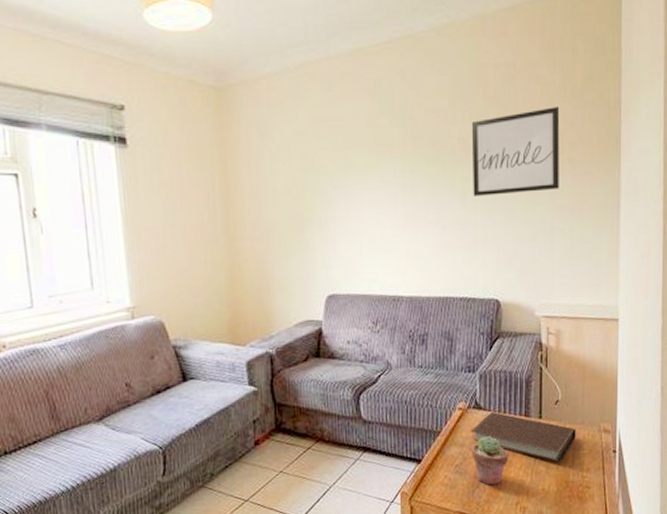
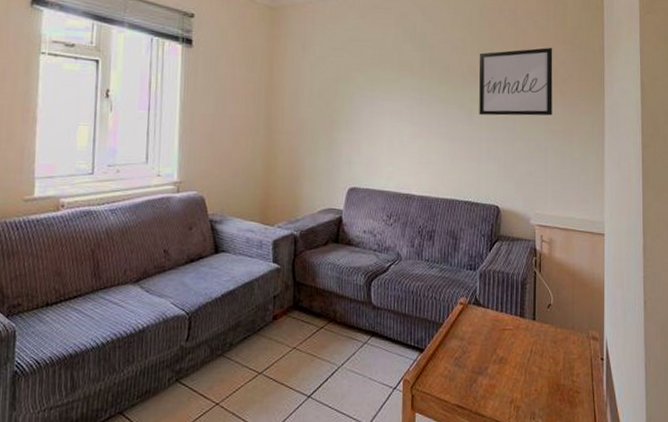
notebook: present [470,411,576,463] -> none [470,309,566,365]
potted succulent: present [472,436,509,486] -> none [470,332,505,381]

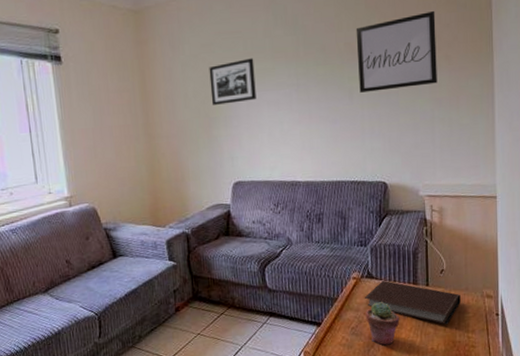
picture frame: none [335,67,381,109] -> present [209,58,256,105]
notebook: none [470,309,566,365] -> present [364,280,461,325]
potted succulent: none [470,332,505,381] -> present [366,302,400,346]

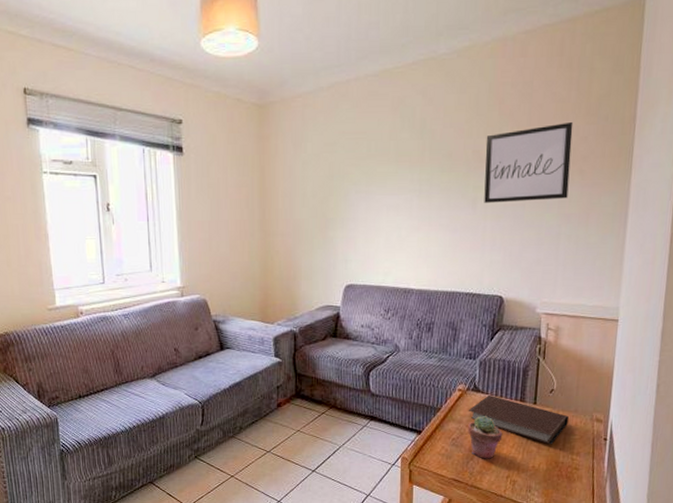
picture frame: present [209,58,256,105] -> none [330,160,377,206]

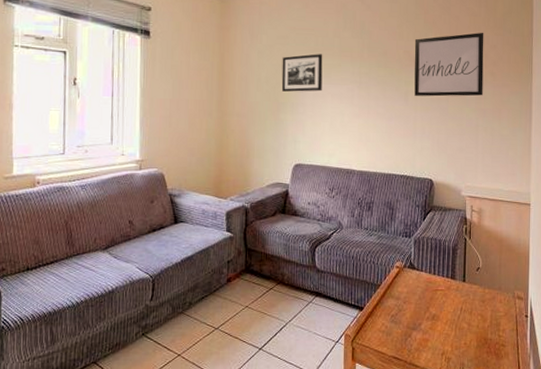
picture frame: none [330,160,377,206] -> present [281,54,323,92]
notebook: present [468,394,569,445] -> none [405,272,494,322]
potted succulent: present [468,416,503,459] -> none [405,293,437,336]

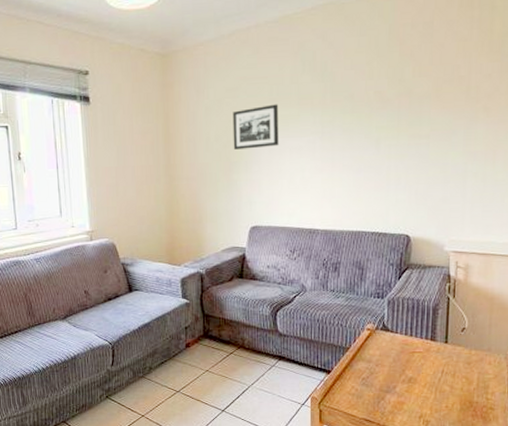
wall art: present [414,32,484,97] -> none [387,59,476,143]

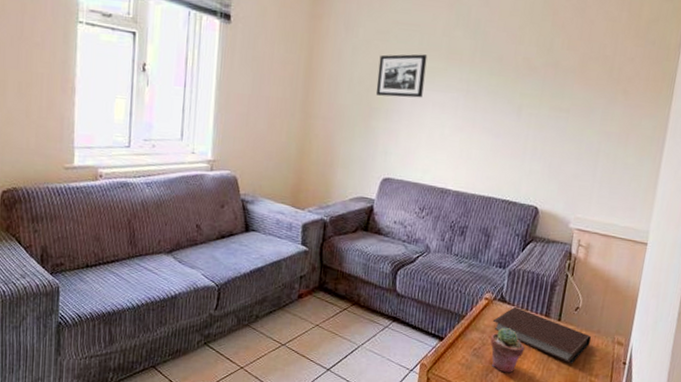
notebook: none [377,334,482,384] -> present [492,306,591,364]
potted succulent: none [378,355,414,399] -> present [490,327,525,373]

